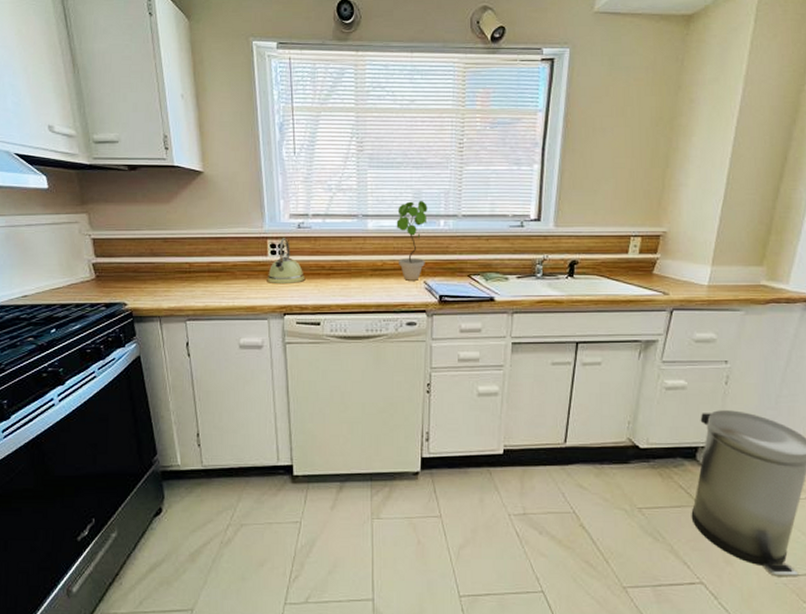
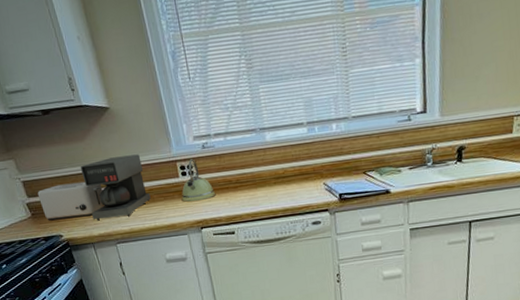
toaster: none [107,247,181,287] -> present [37,181,105,221]
coffee maker: none [160,225,233,292] -> present [80,154,151,221]
potted plant: present [396,201,428,281] -> none [291,108,323,184]

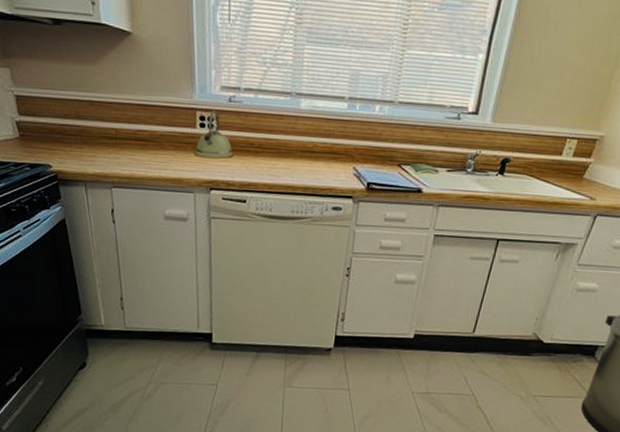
toaster: present [37,181,105,221] -> none [31,107,107,152]
coffee maker: present [80,154,151,221] -> none [85,89,161,160]

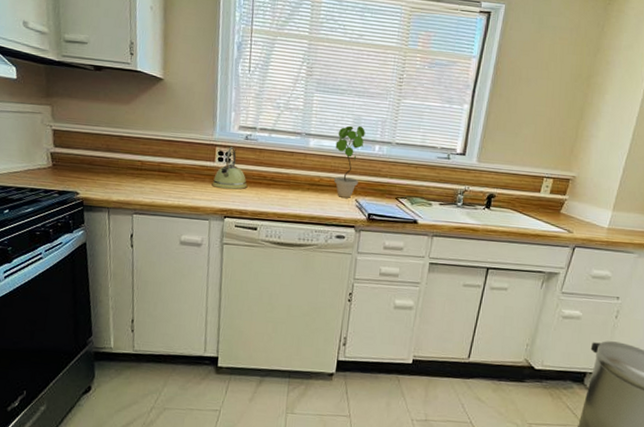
potted plant: none [328,82,364,166] -> present [333,125,365,198]

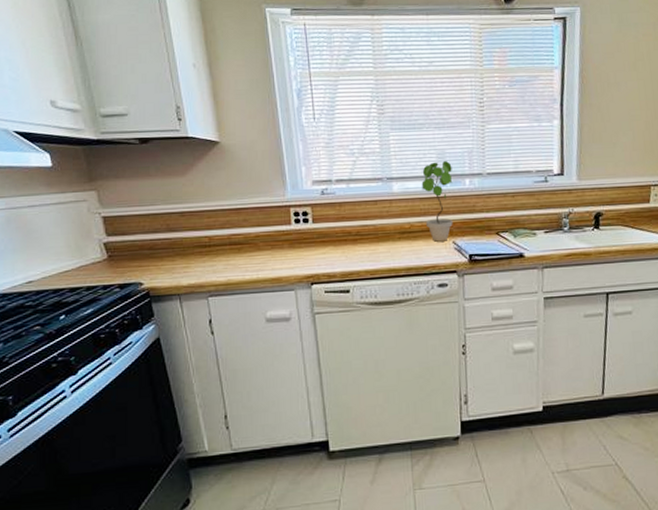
kettle: present [211,147,248,190] -> none [291,205,332,254]

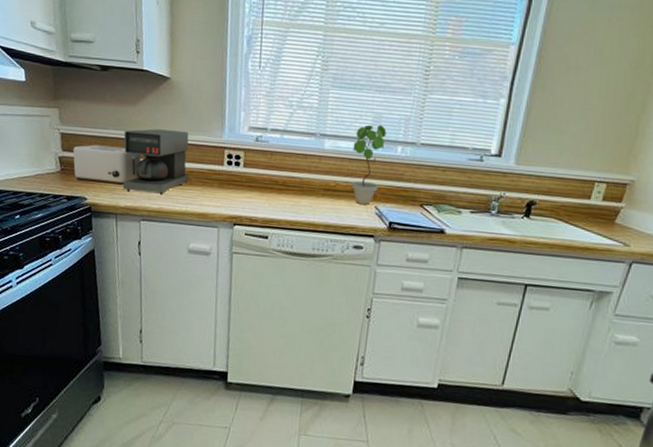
toaster: none [119,222,200,265] -> present [73,144,142,186]
coffee maker: none [176,195,256,269] -> present [122,129,190,194]

